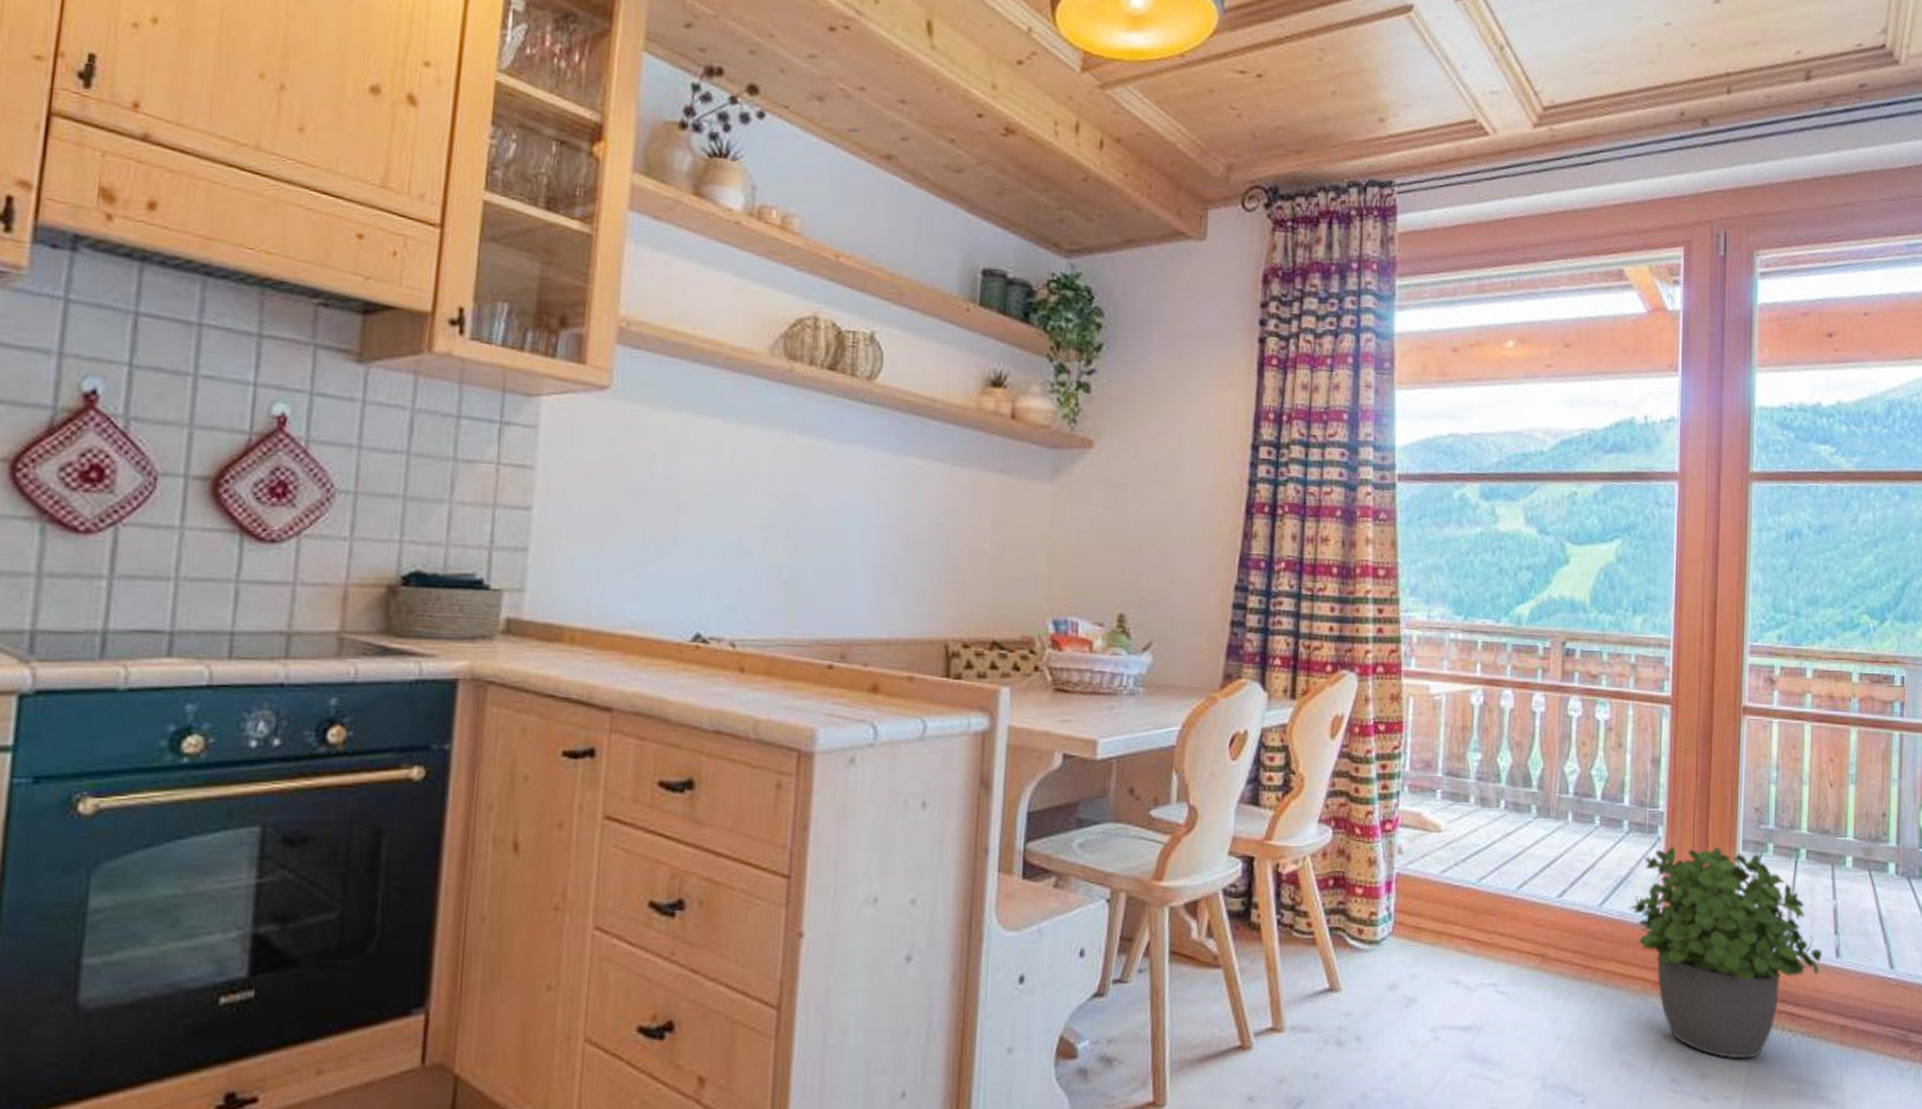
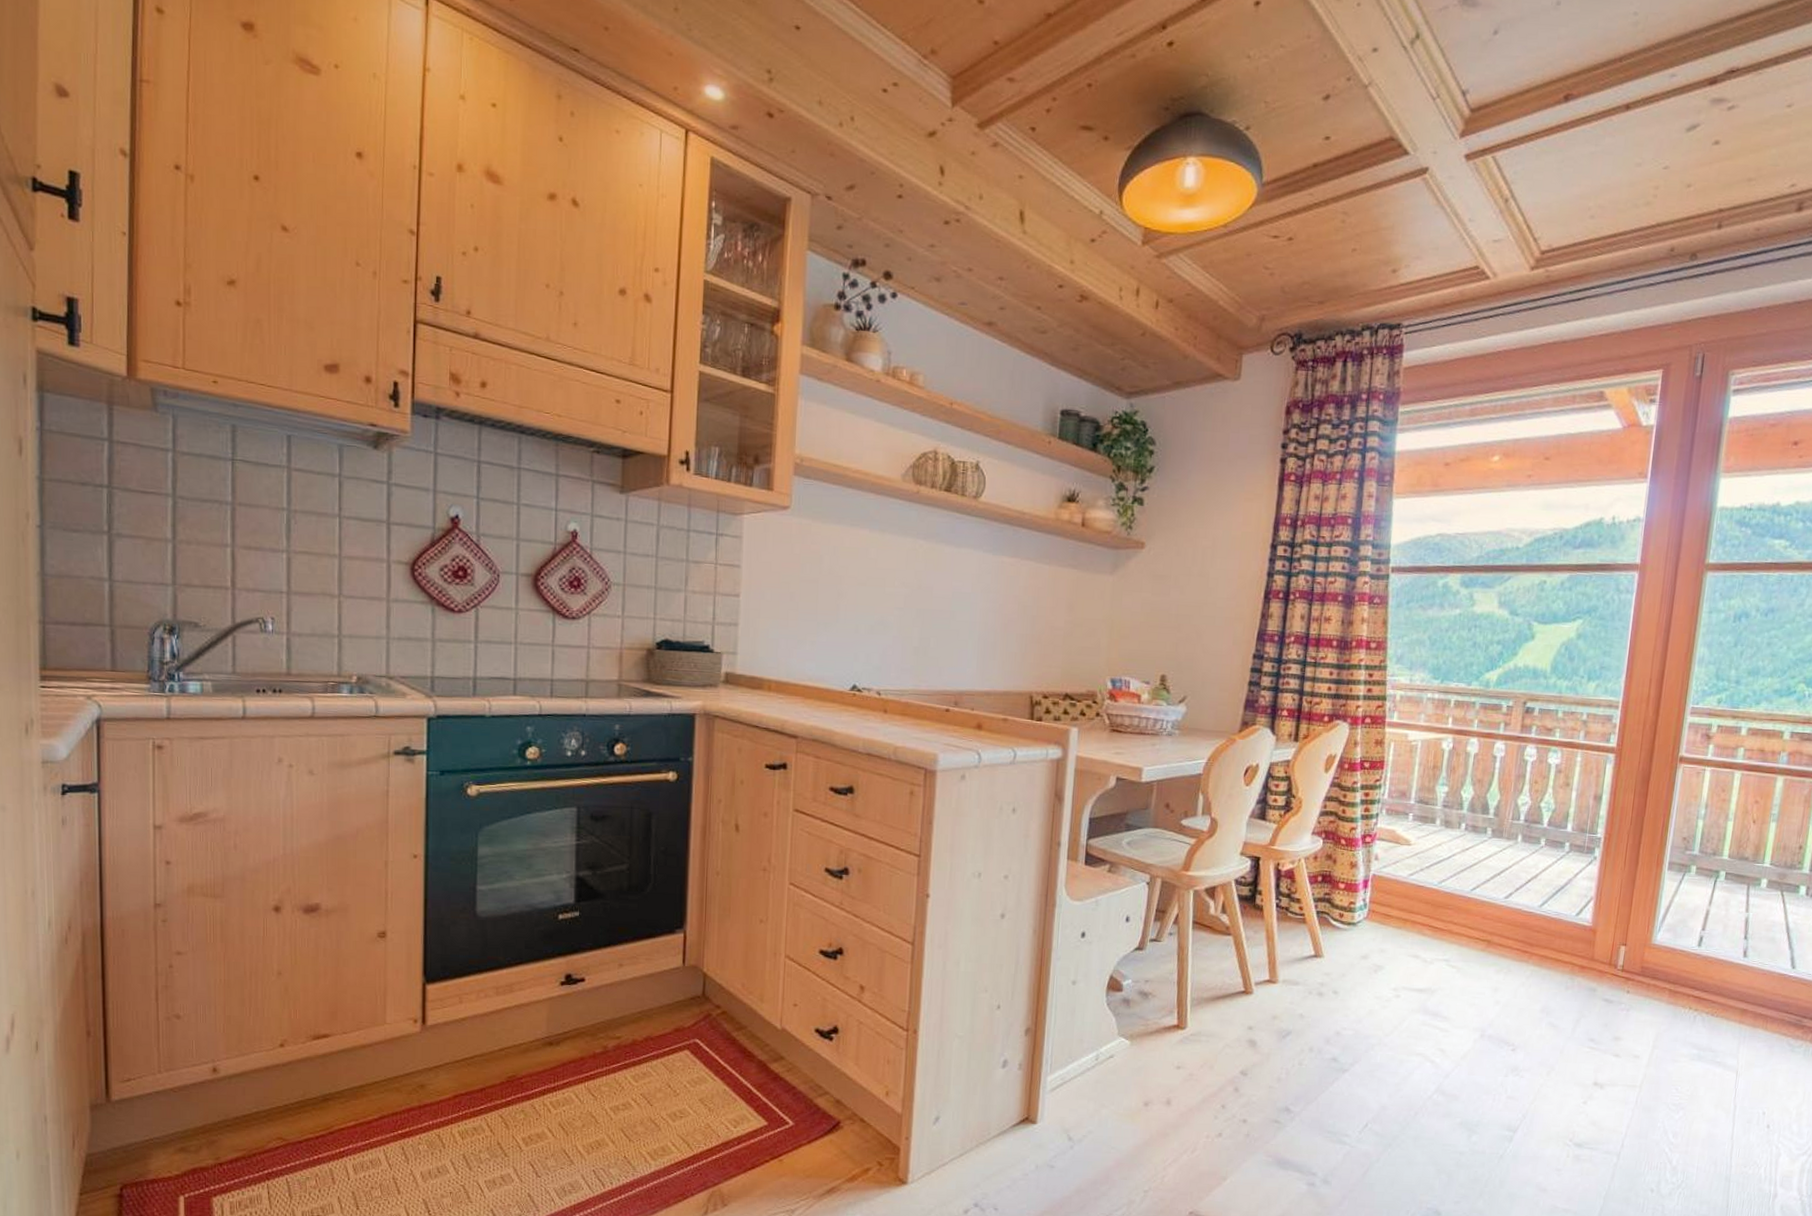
potted plant: present [1629,846,1822,1060] -> none [1564,865,1731,1029]

